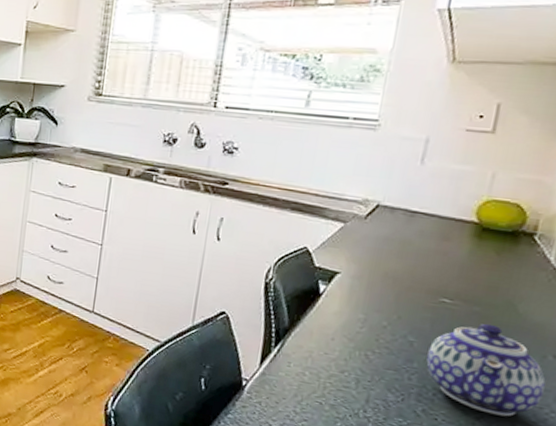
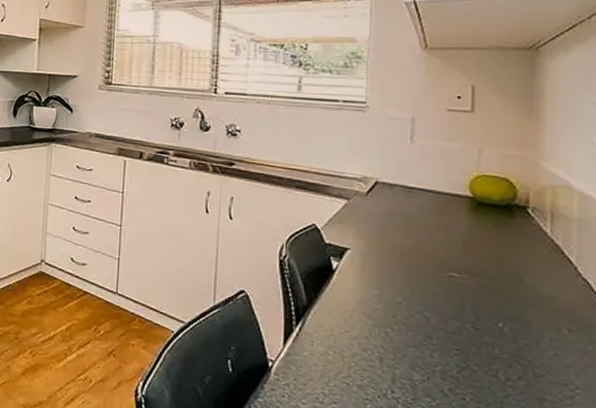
teapot: present [426,323,546,417] -> none [445,297,565,395]

